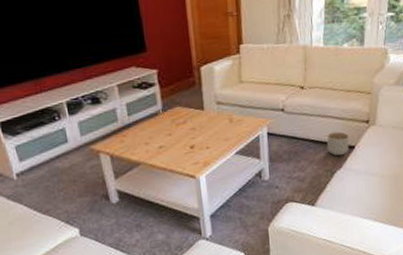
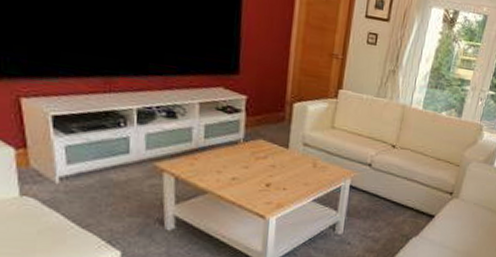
planter: present [326,131,350,156] -> none [407,197,432,223]

